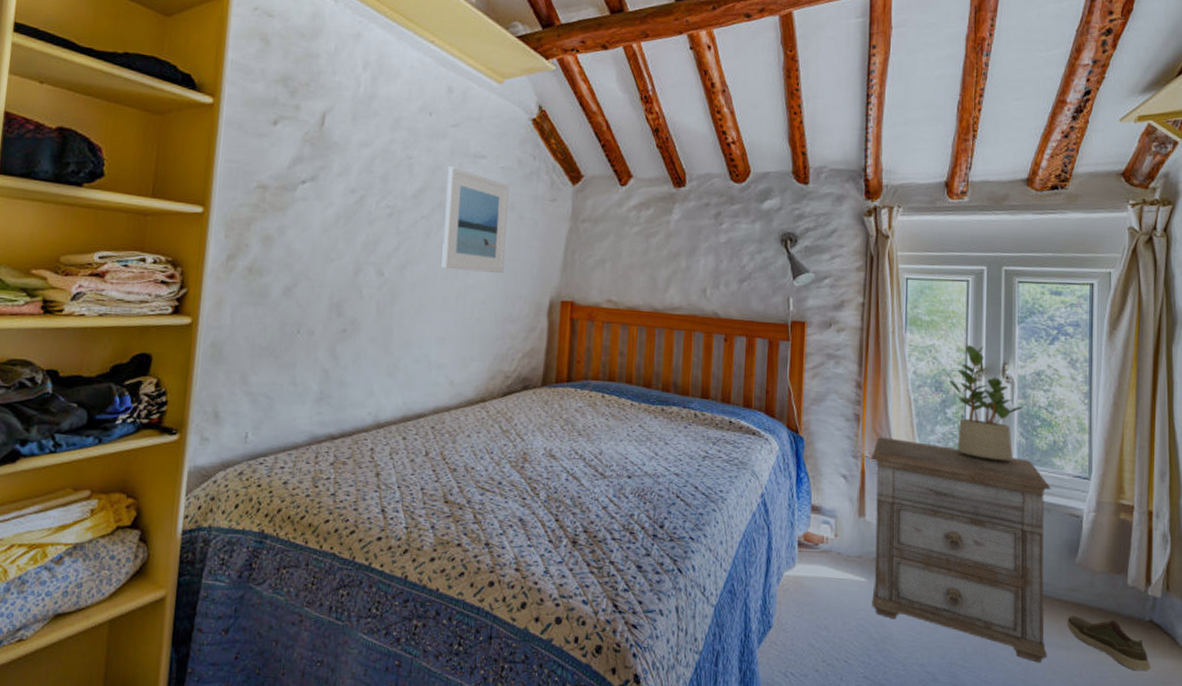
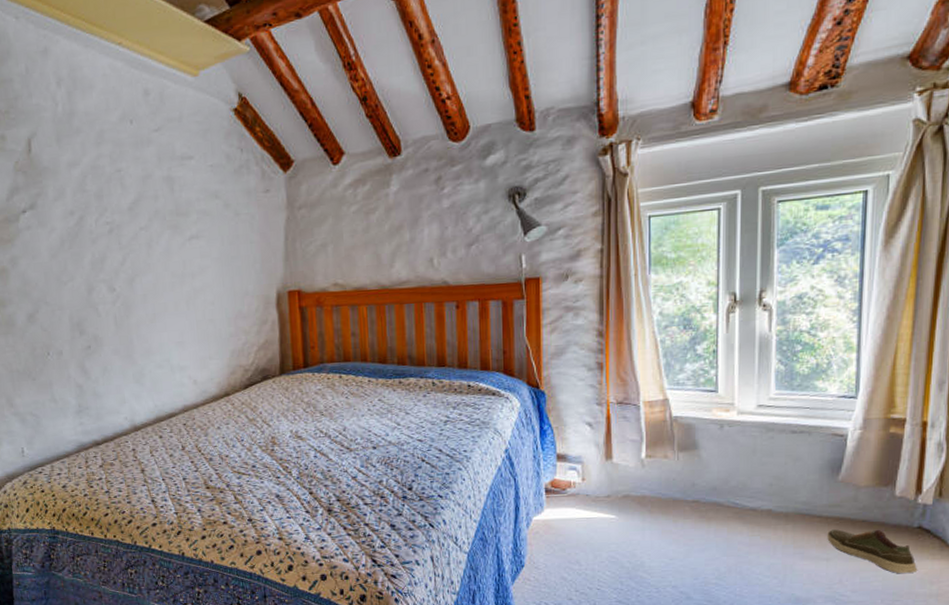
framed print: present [441,167,509,273] -> none [158,173,228,275]
nightstand: present [871,437,1051,663] -> none [617,381,812,575]
potted plant: present [948,345,1022,461] -> none [698,276,781,391]

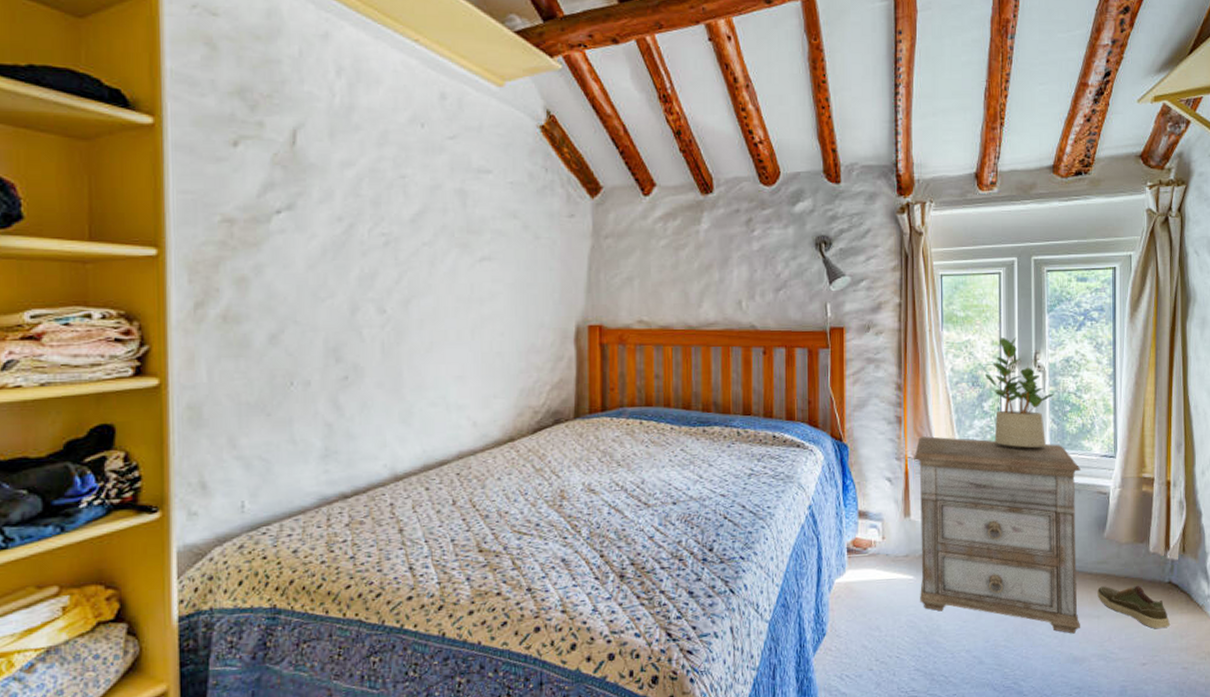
nightstand: none [617,381,812,575] -> present [914,436,1081,634]
potted plant: none [698,276,781,391] -> present [984,337,1053,449]

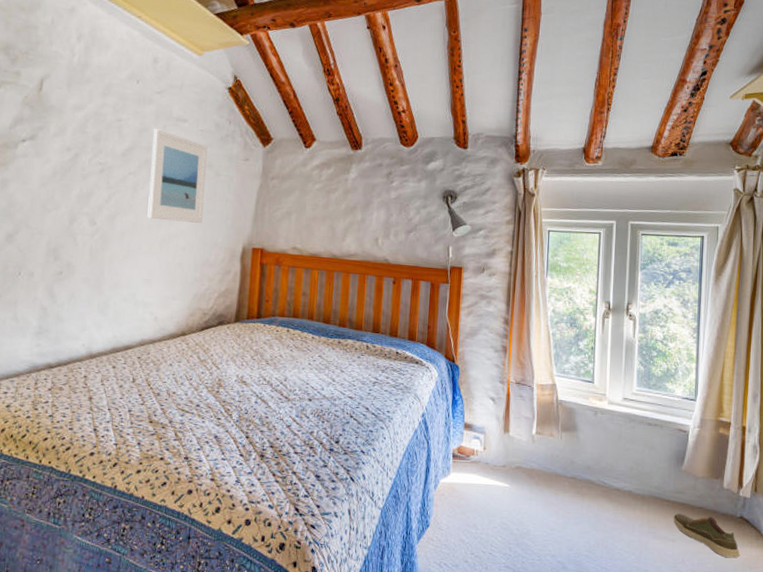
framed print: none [449,185,522,300] -> present [147,129,208,223]
nightstand: present [914,436,1081,634] -> none [513,365,664,553]
potted plant: present [984,337,1053,449] -> none [581,288,642,386]

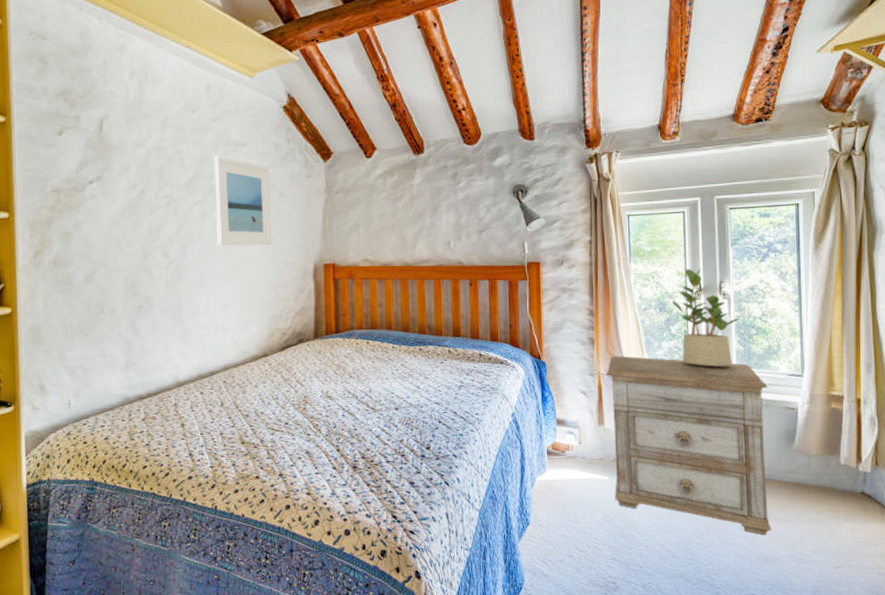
nightstand: none [513,365,664,553] -> present [606,356,772,535]
potted plant: none [581,288,642,386] -> present [671,268,739,367]
shoe: present [673,513,741,558] -> none [788,493,865,535]

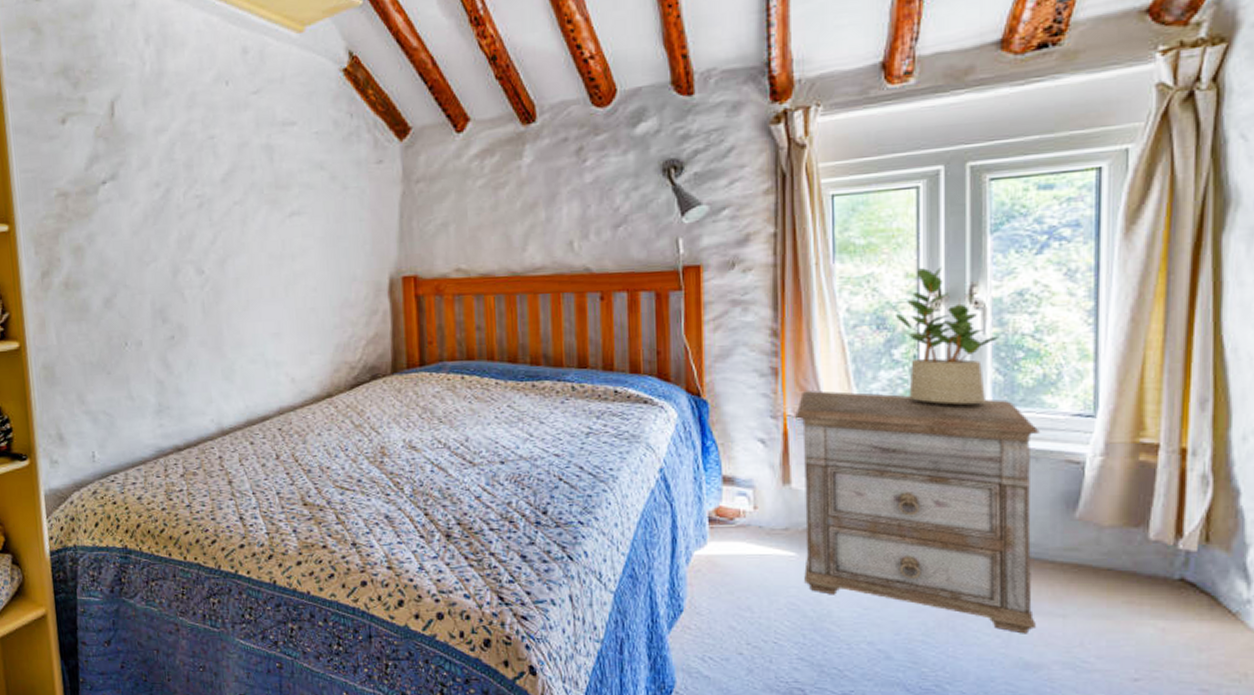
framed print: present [214,156,271,246] -> none [256,140,333,257]

